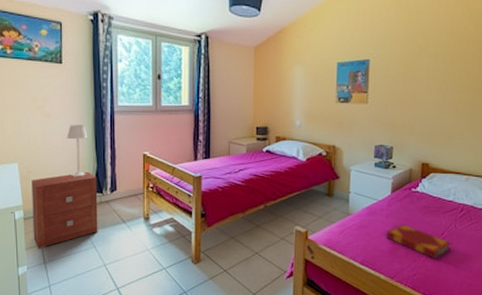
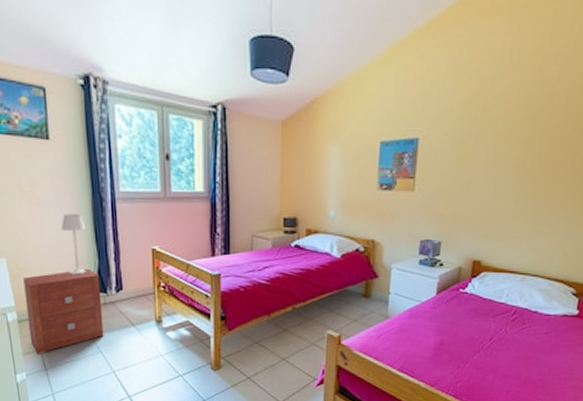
hardback book: present [386,224,451,260] -> none [428,328,500,366]

